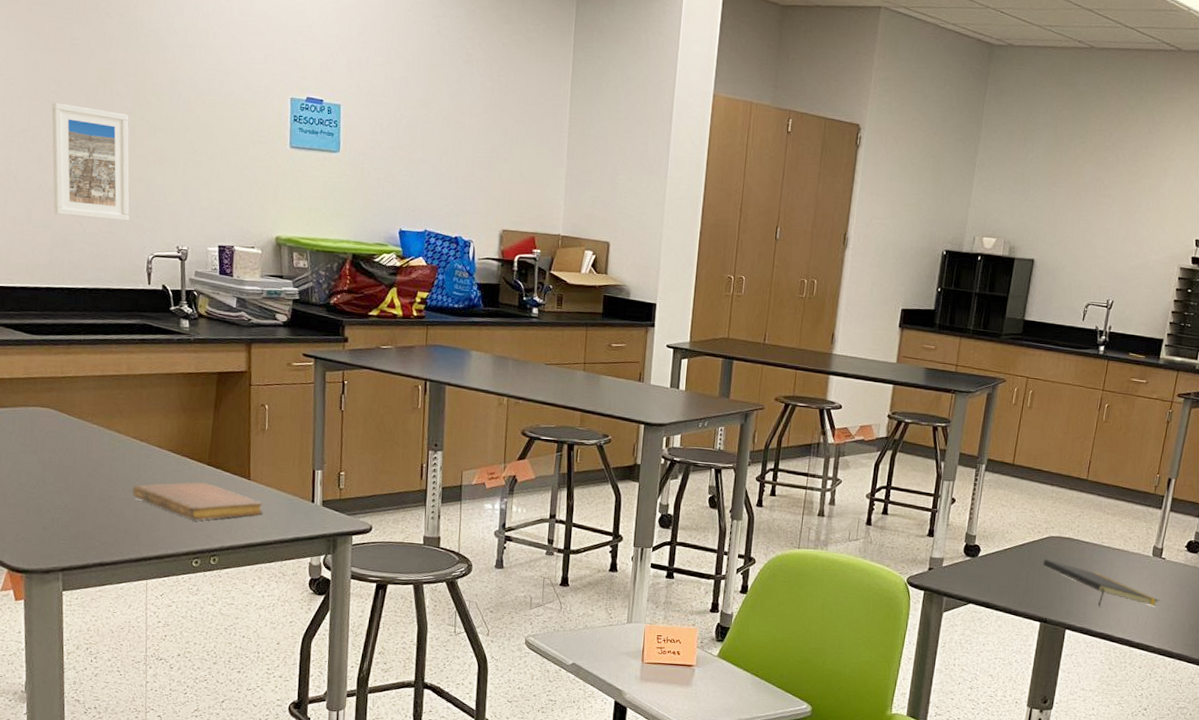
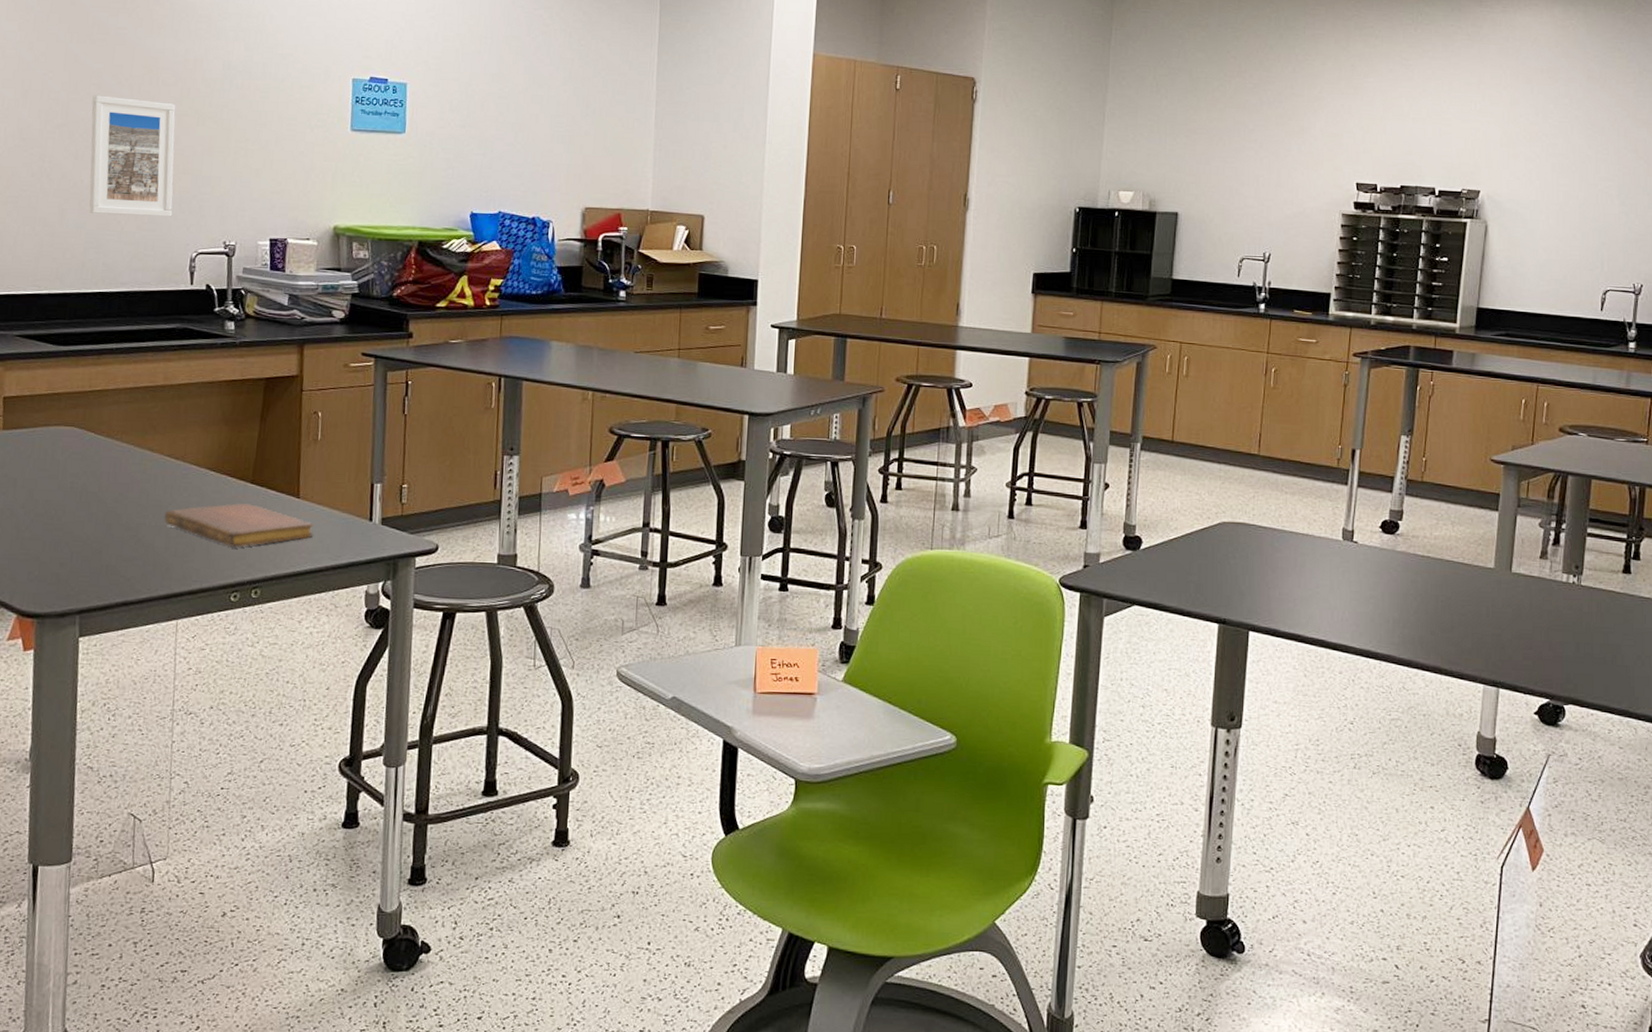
notepad: present [1042,559,1160,607] -> none [1215,548,1356,602]

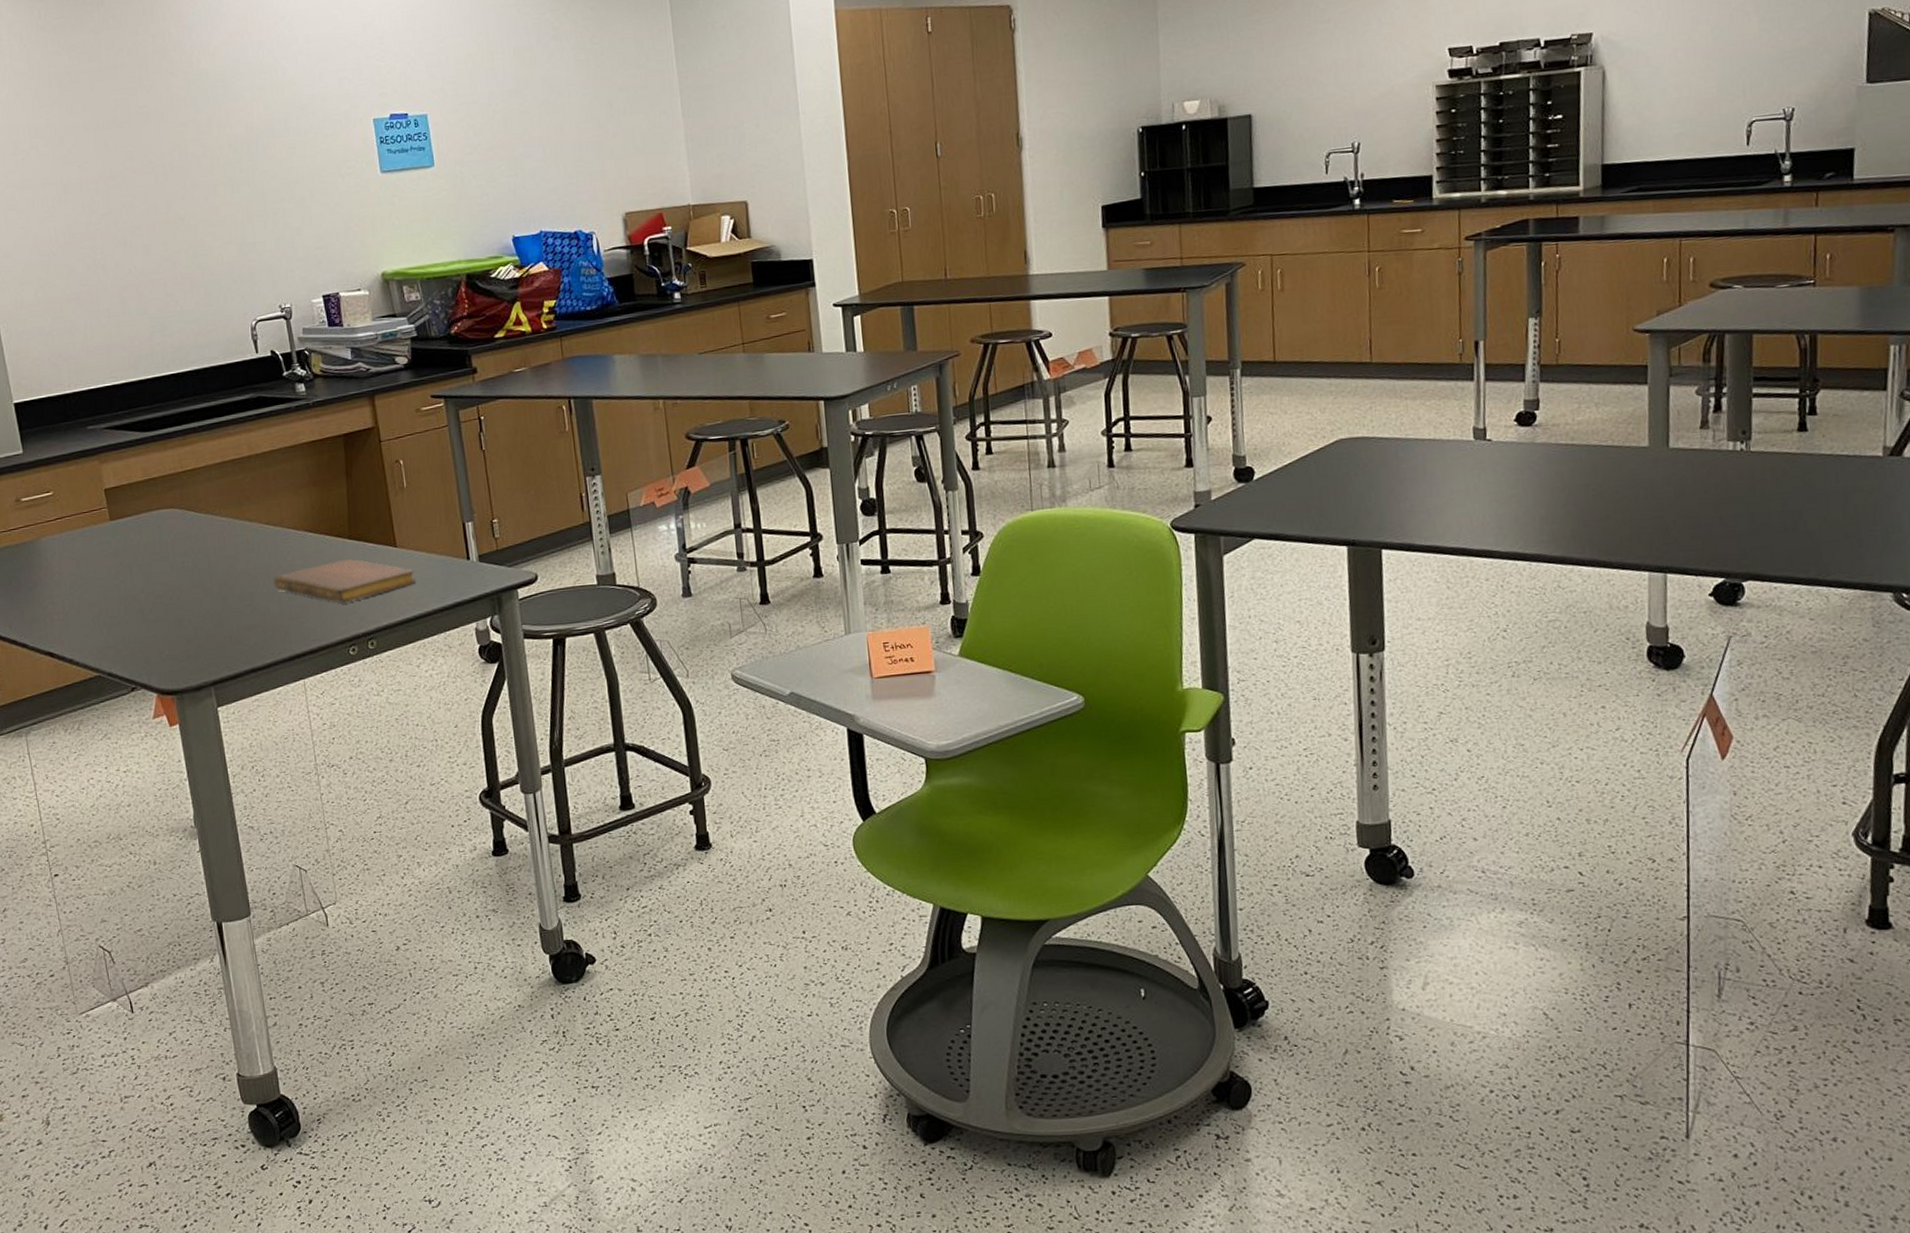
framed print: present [89,95,176,217] -> none [129,175,226,298]

